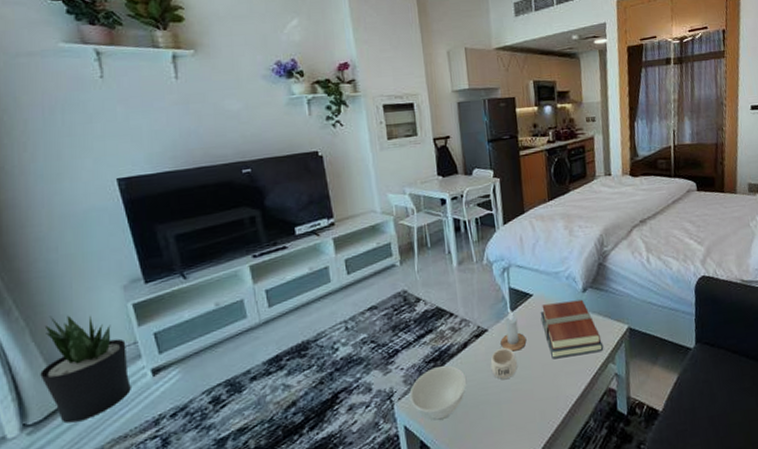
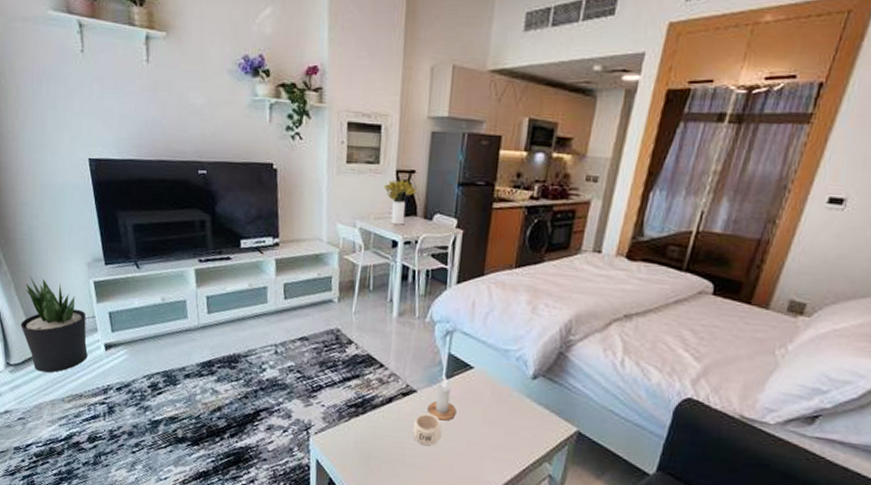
bowl: present [409,365,467,420] -> none [326,413,386,465]
flower bouquet: none [424,145,455,185] -> present [383,179,418,225]
books: present [540,299,604,359] -> none [477,381,543,447]

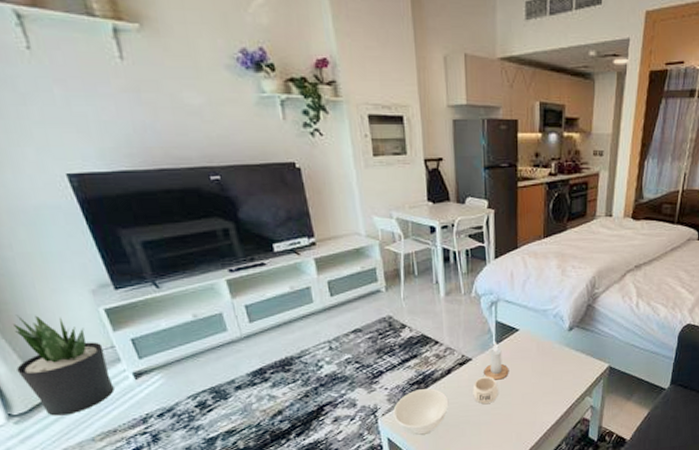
bowl: none [326,413,386,465] -> present [393,388,449,435]
flower bouquet: present [383,179,418,225] -> none [414,167,448,211]

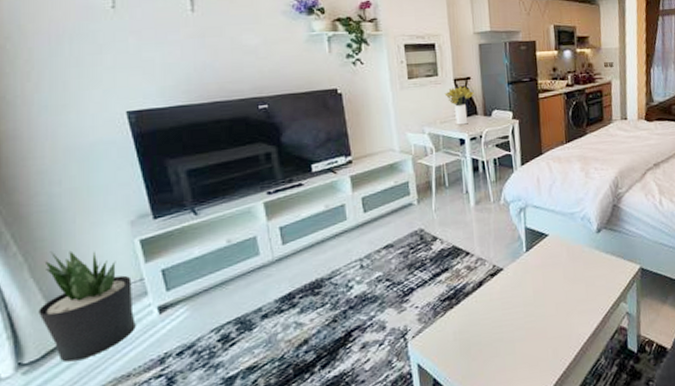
bowl: present [393,388,449,435] -> none [424,304,482,358]
flower bouquet: none [414,167,448,211] -> present [444,85,476,125]
mug: present [472,374,498,404] -> none [505,285,531,318]
candle: present [484,342,509,380] -> none [516,249,541,290]

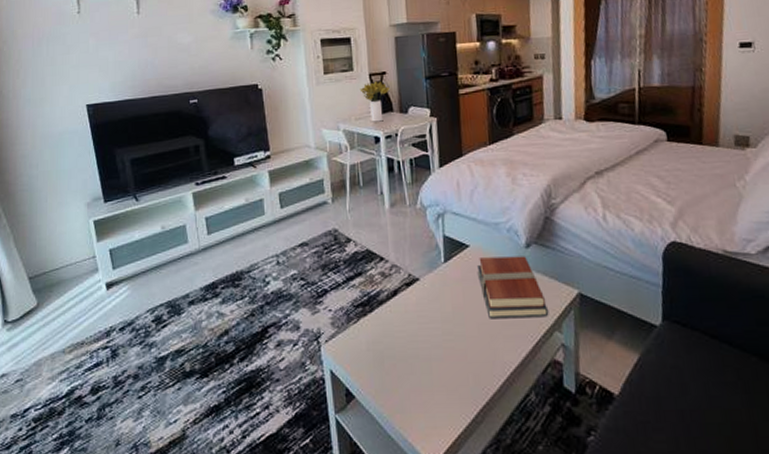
planter: present [39,250,136,362] -> none [19,225,89,324]
books: none [555,240,616,298] -> present [476,256,549,319]

